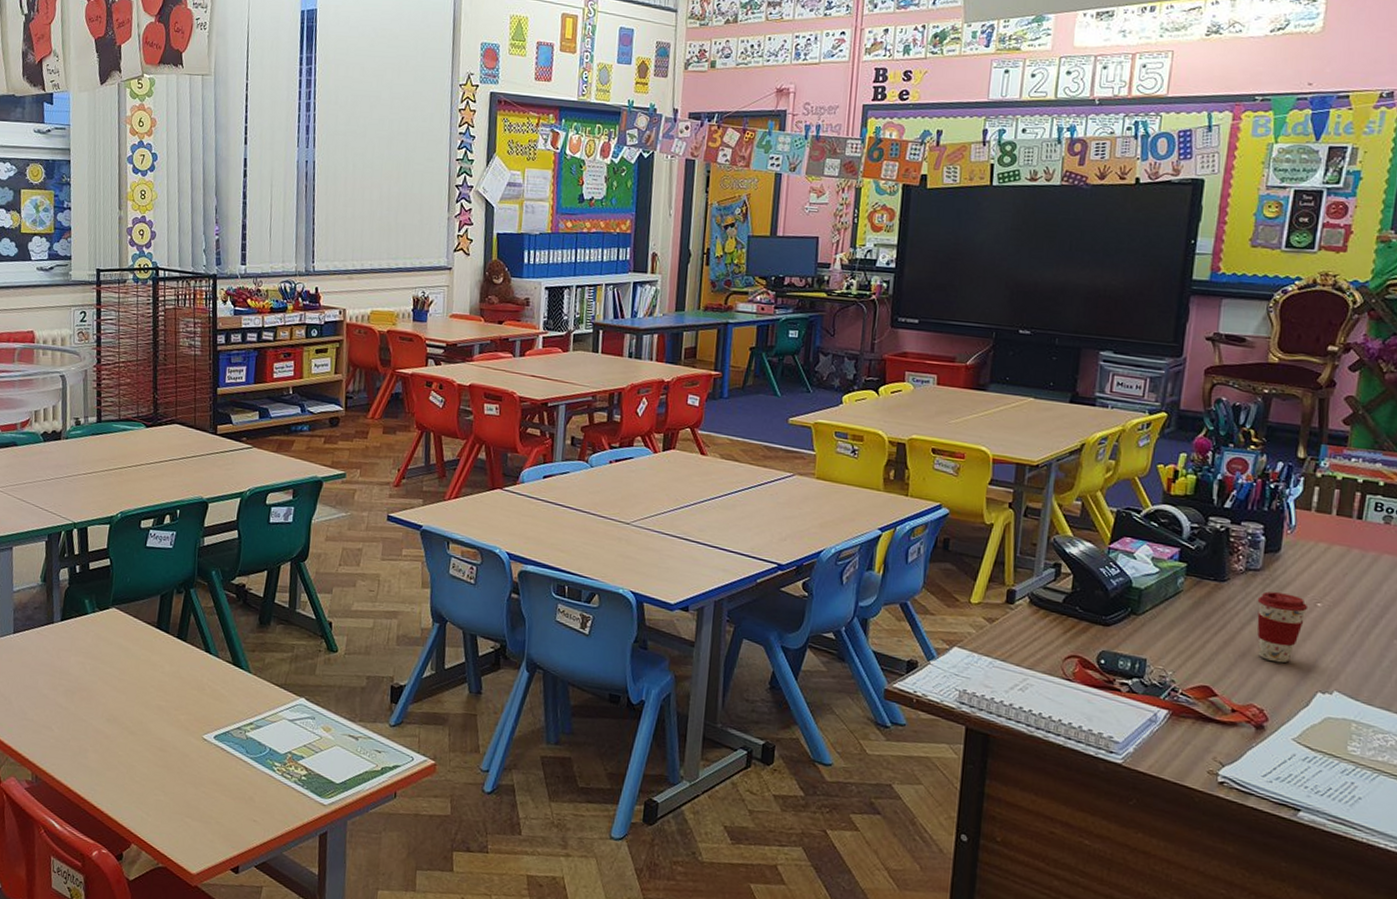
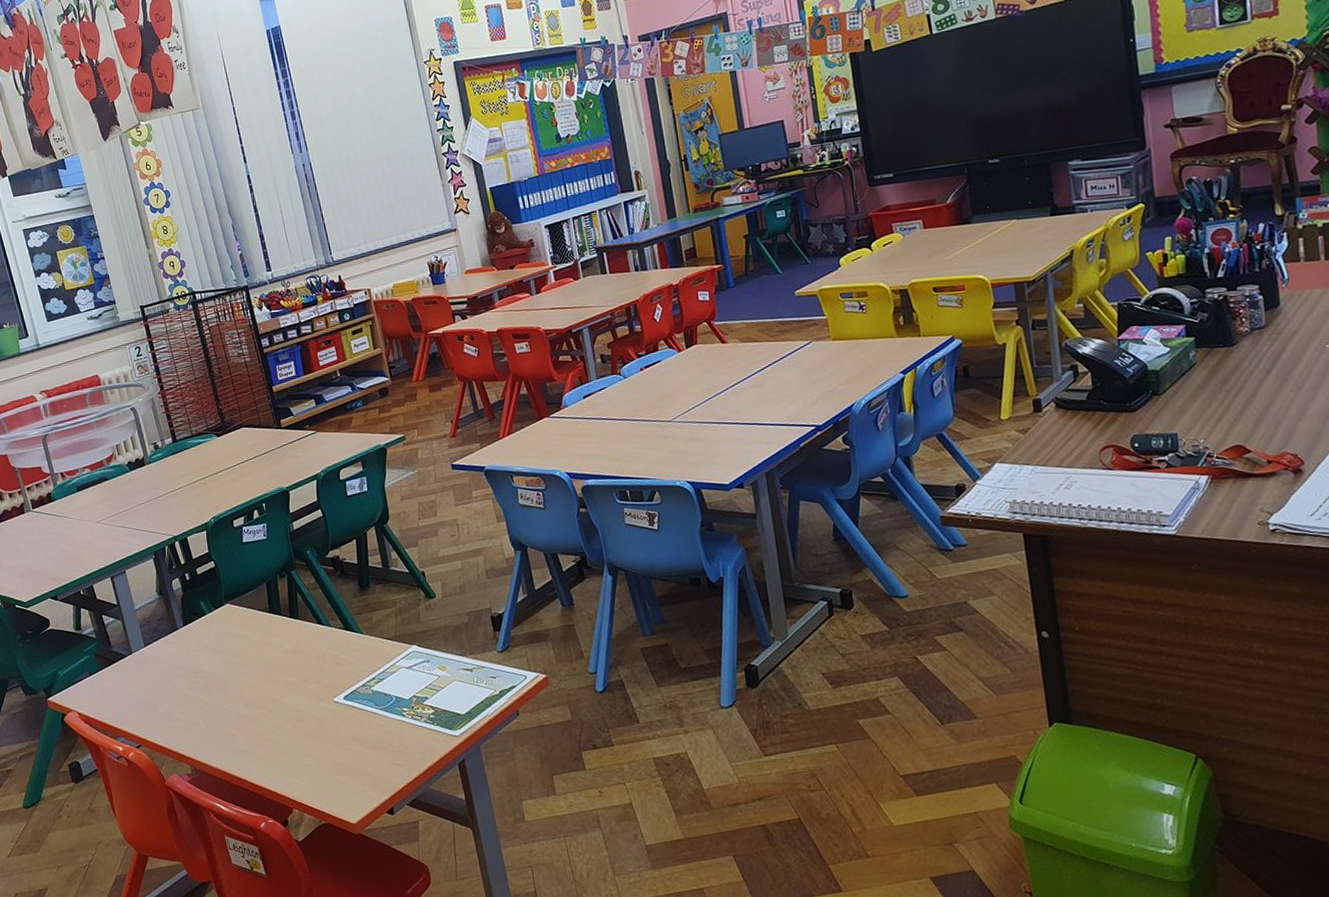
coffee cup: present [1257,591,1309,663] -> none [1268,342,1318,409]

